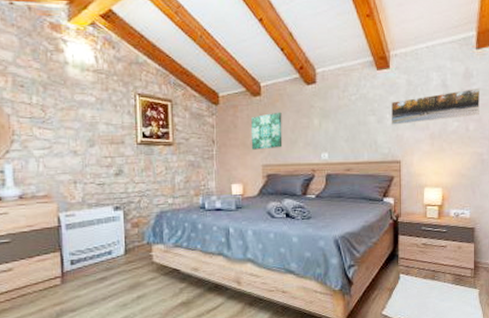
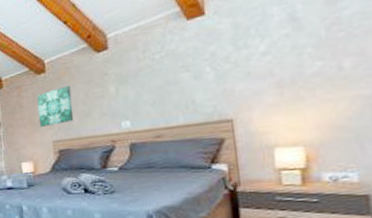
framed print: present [390,87,480,125] -> none [211,11,360,79]

